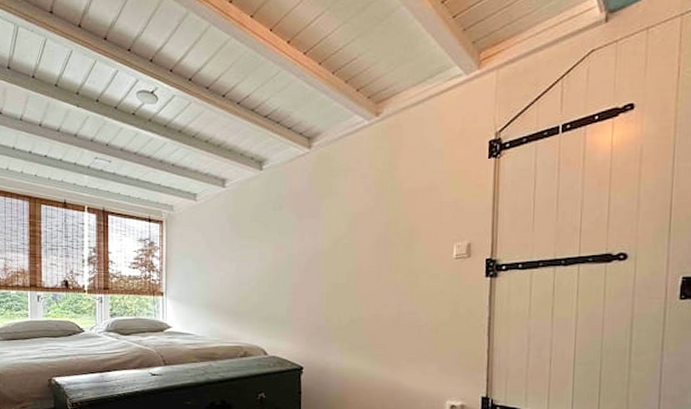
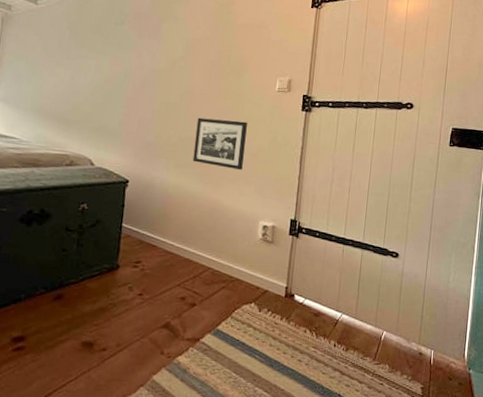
picture frame: none [367,295,424,347] -> present [192,117,247,170]

